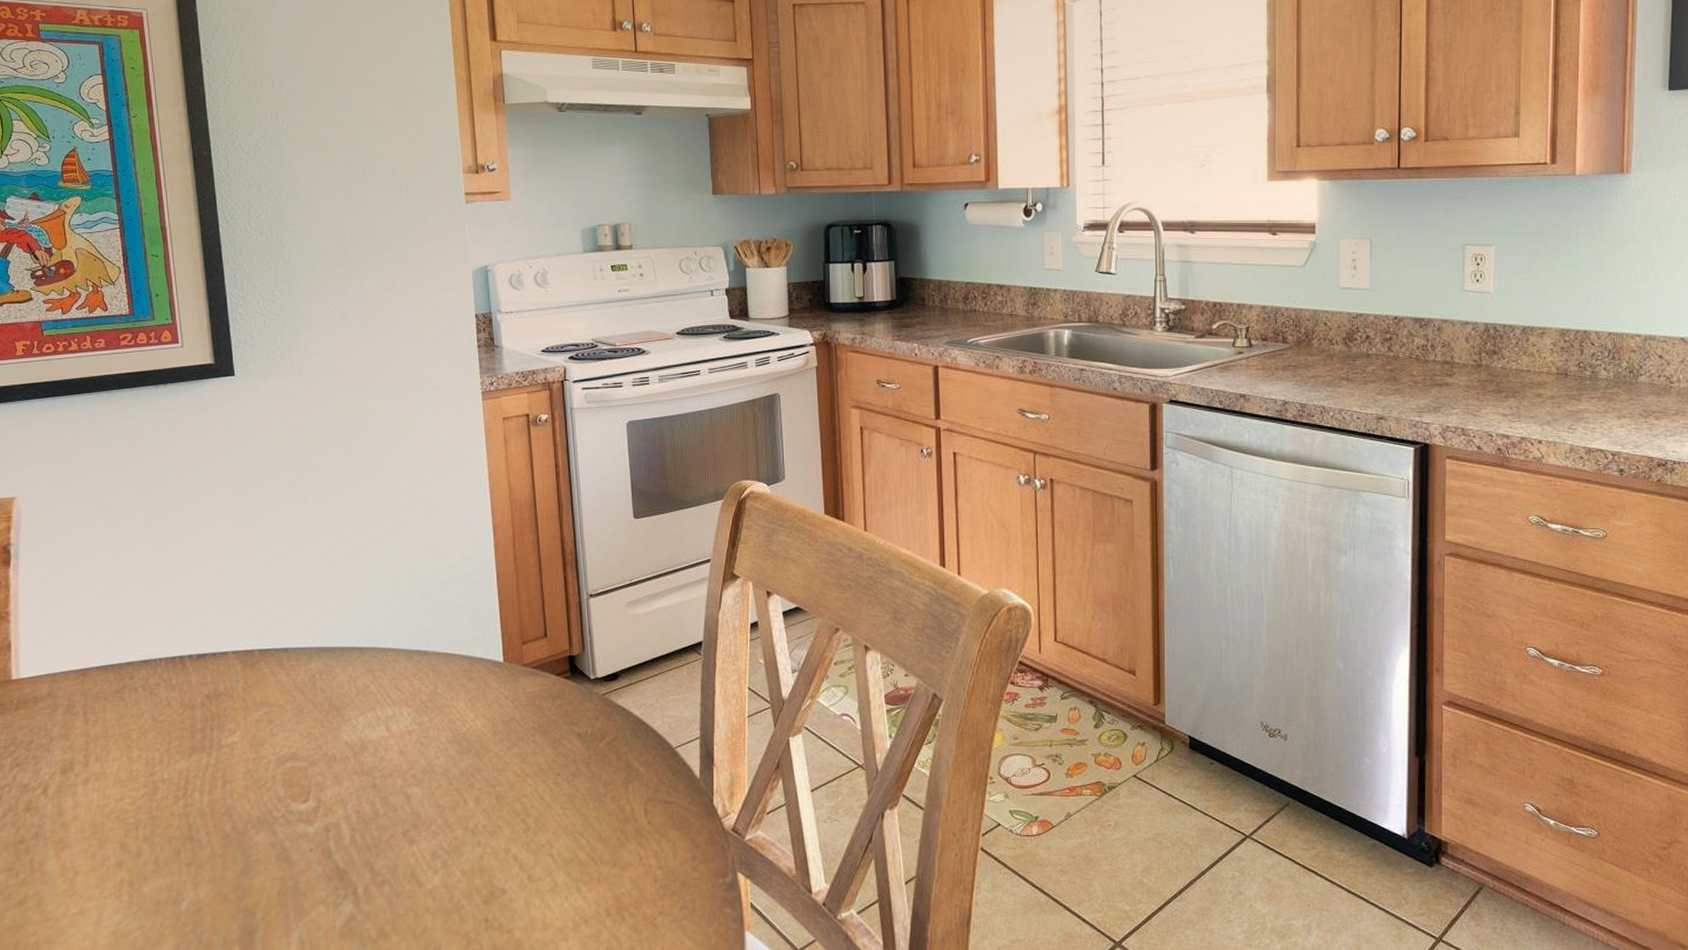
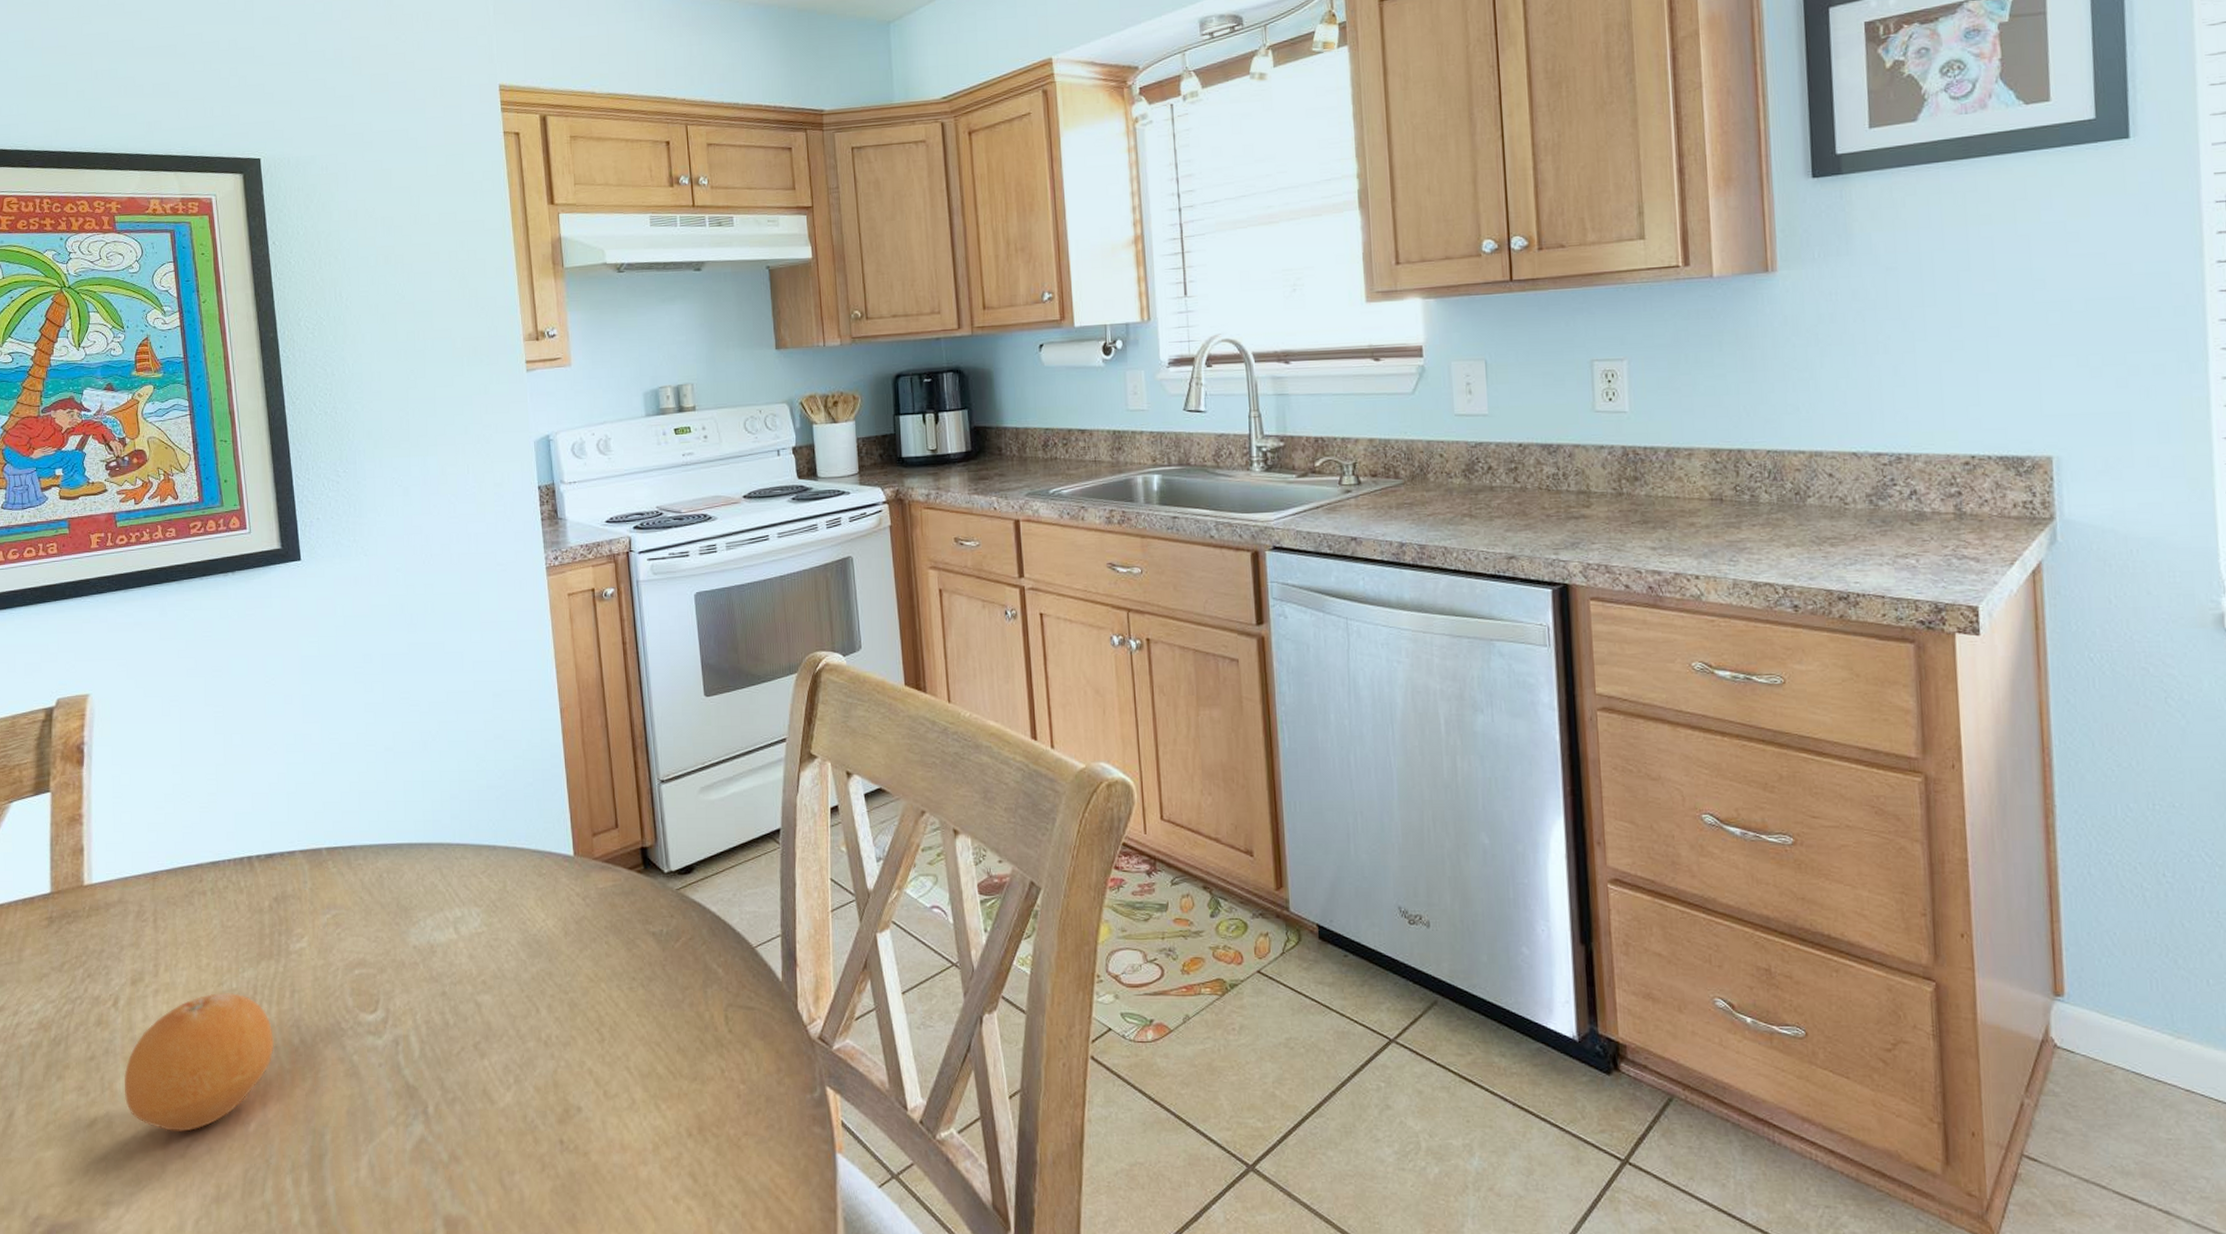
fruit: none [54,783,206,910] -> present [124,993,275,1132]

